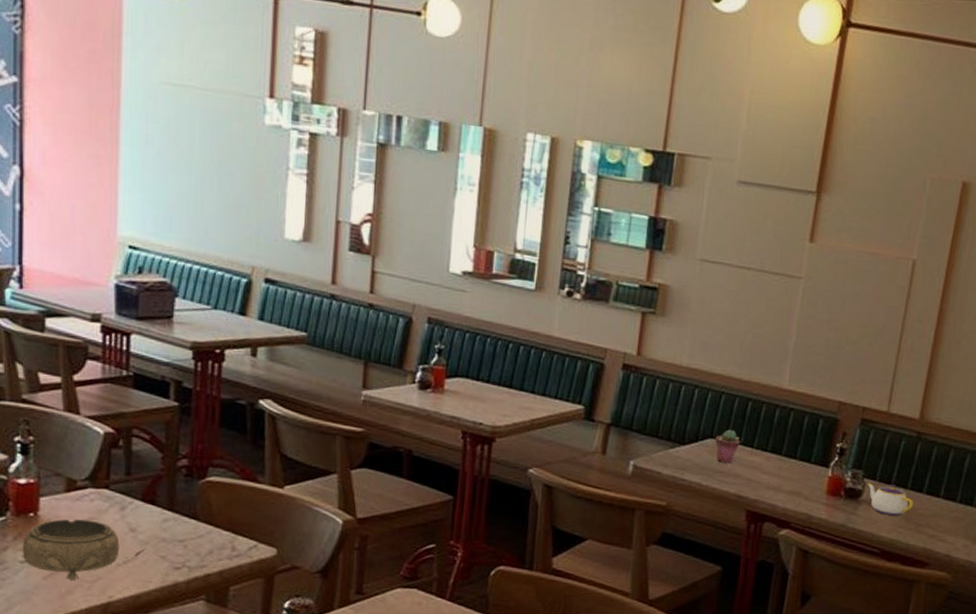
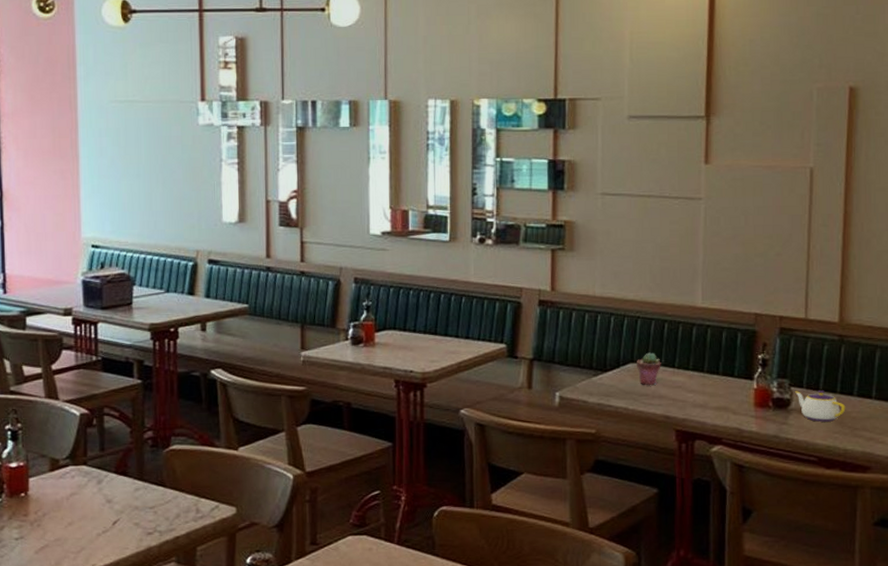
decorative bowl: present [22,519,120,581] -> none [16,495,99,553]

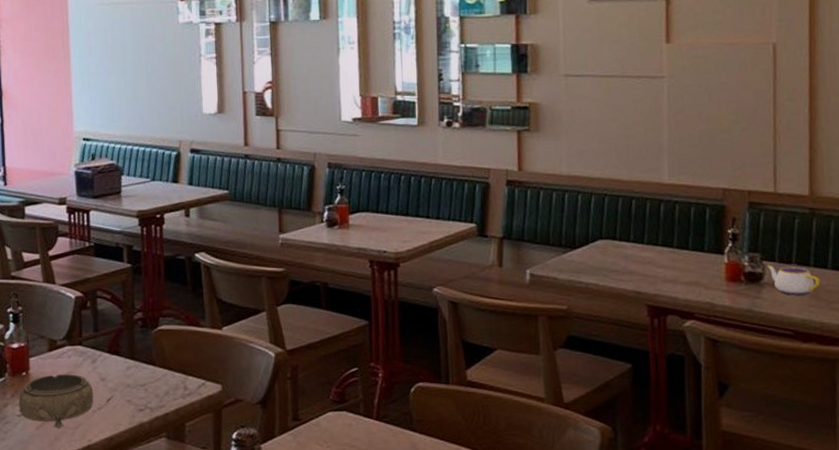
decorative bowl: none [16,495,99,553] -> present [18,374,94,429]
potted succulent: present [637,352,661,385] -> none [605,229,630,261]

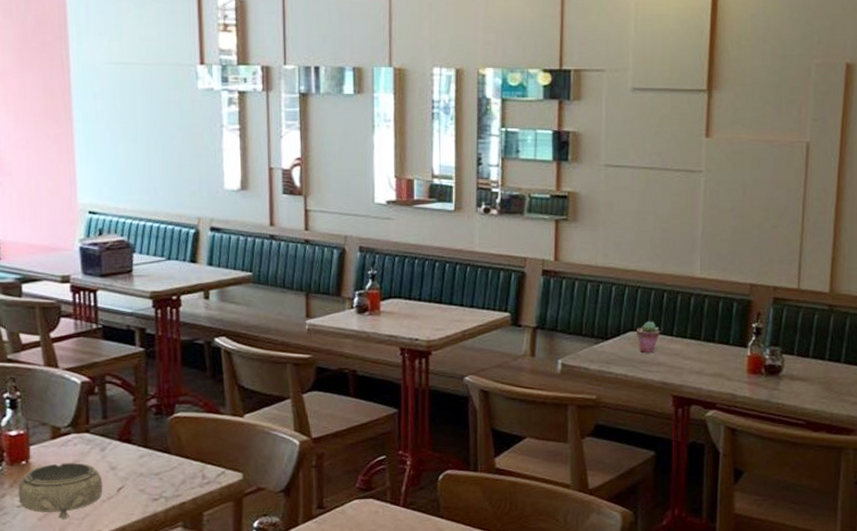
potted succulent: none [605,229,630,261] -> present [637,321,660,353]
teapot: present [767,264,820,296] -> none [786,358,833,388]

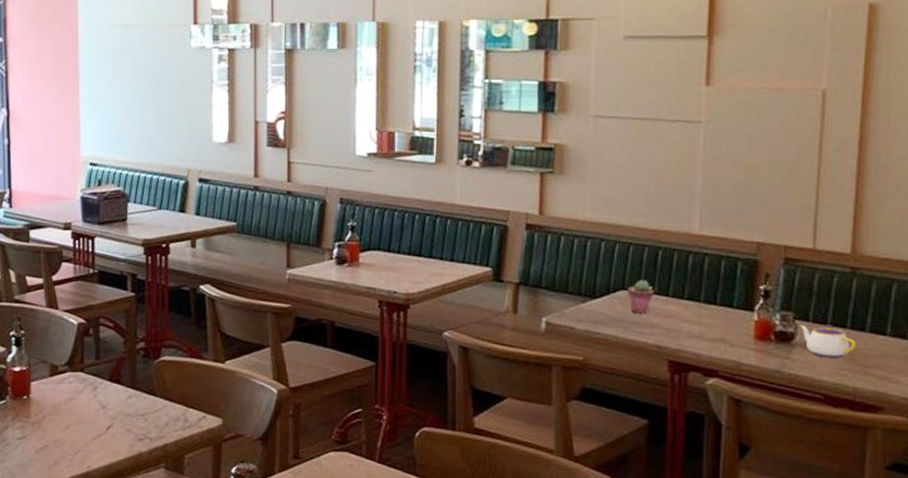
decorative bowl: present [18,463,103,520] -> none [19,399,94,454]
teapot: none [786,358,833,388] -> present [800,325,857,358]

